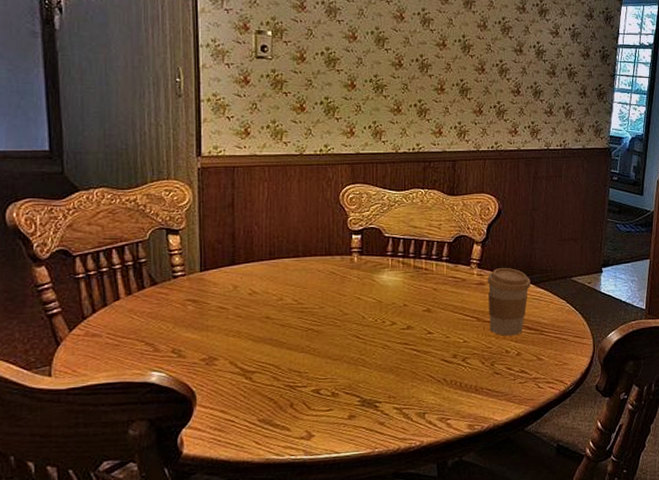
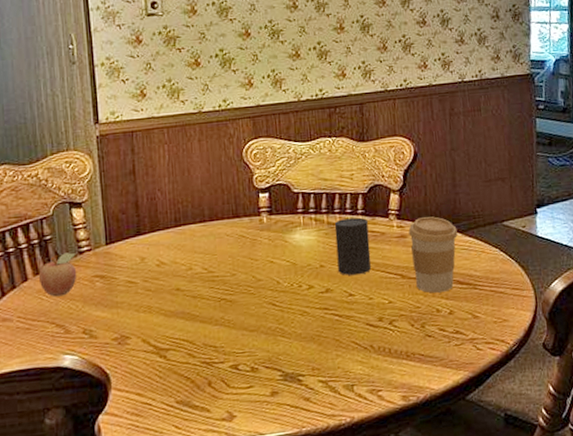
fruit: none [132,276,170,317] -> present [39,252,77,297]
cup: none [420,264,451,316] -> present [334,217,371,276]

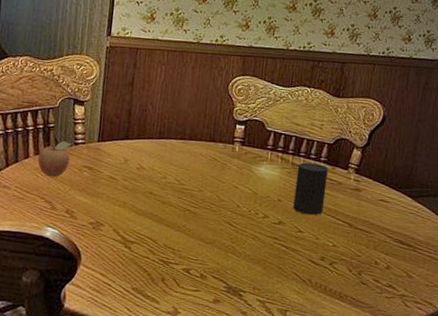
coffee cup: present [408,216,458,293] -> none [361,176,409,248]

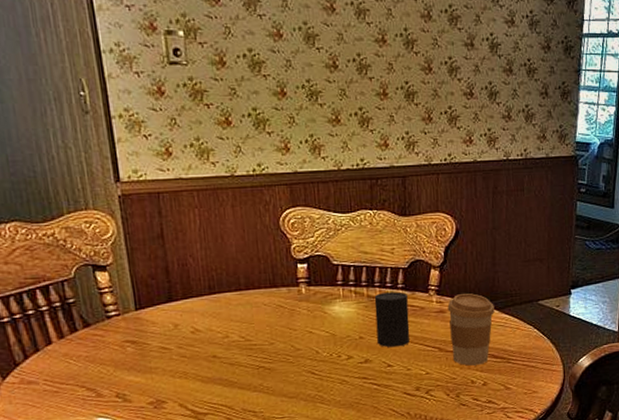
fruit: present [38,141,72,178] -> none [64,317,106,361]
coffee cup: none [361,176,409,248] -> present [447,293,495,366]

